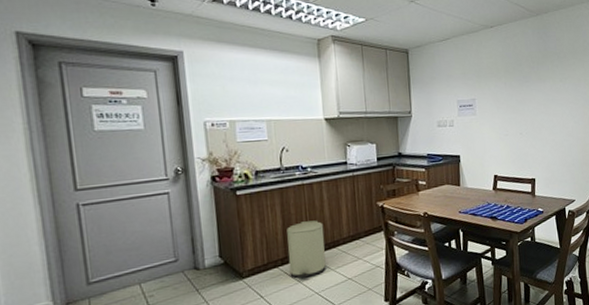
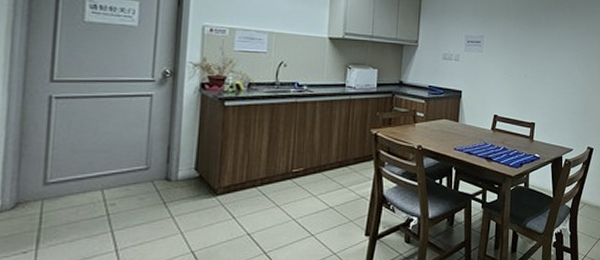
pedal bin: present [287,220,326,279] -> none [268,141,312,202]

